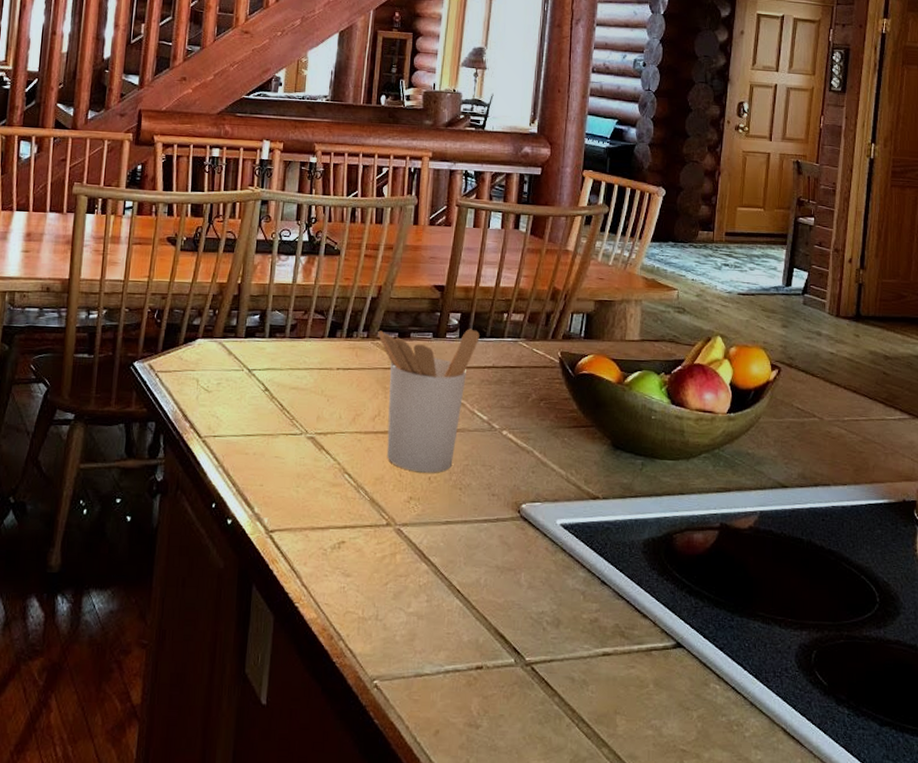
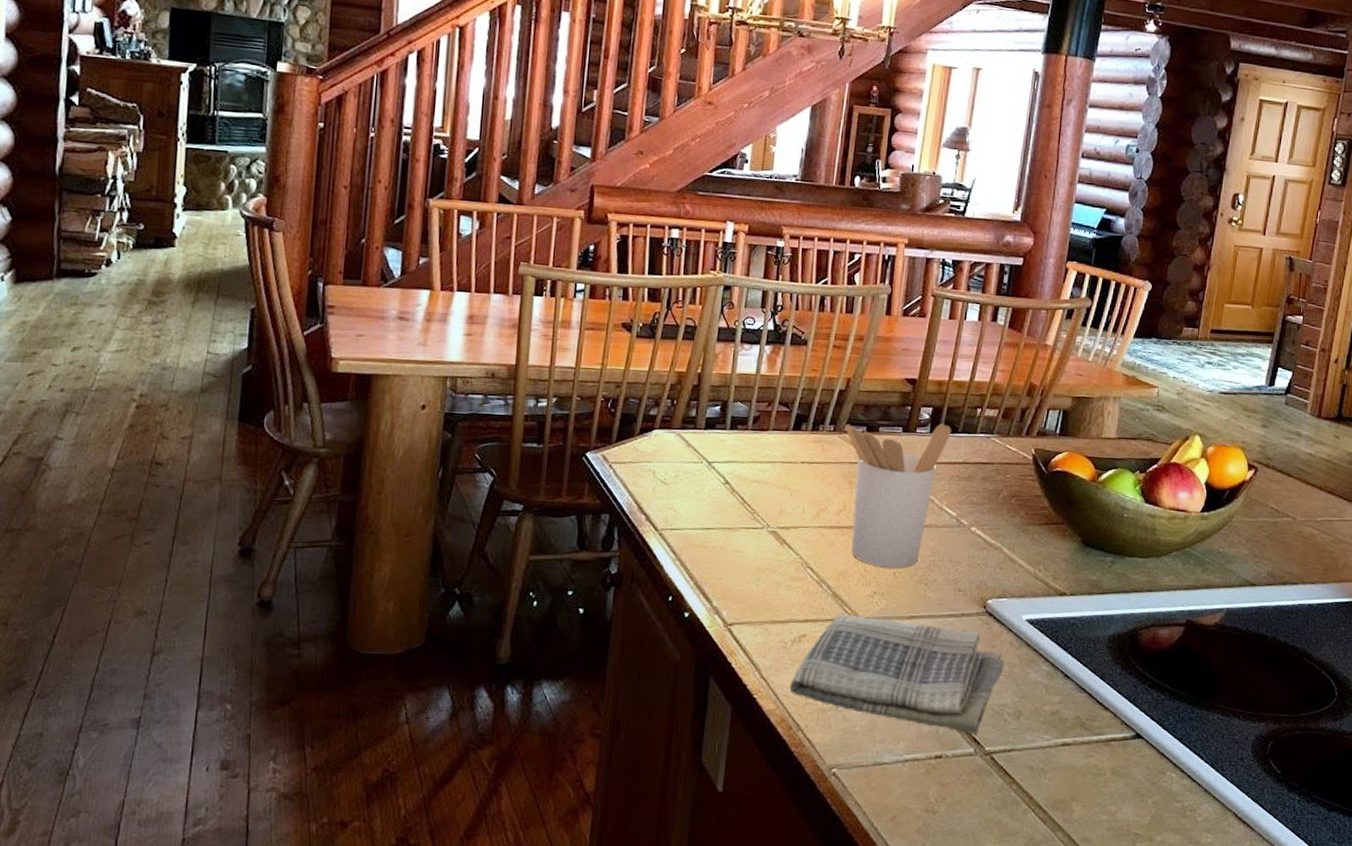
dish towel: none [330,521,541,645] -> present [789,615,1004,735]

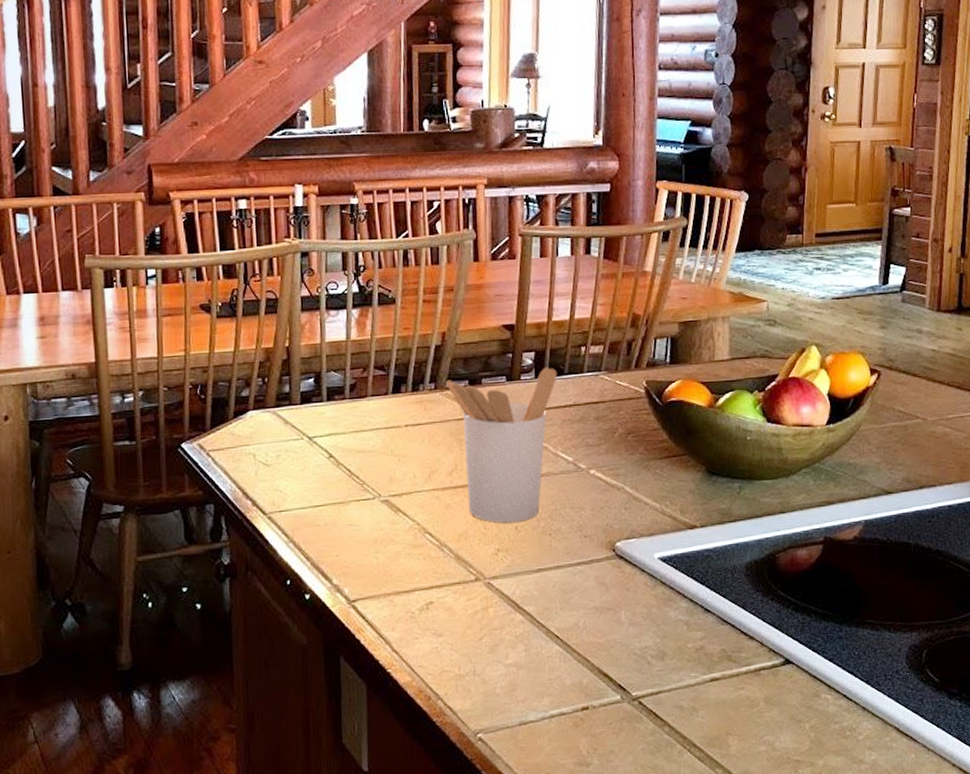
dish towel: present [789,615,1004,735] -> none [423,575,641,682]

